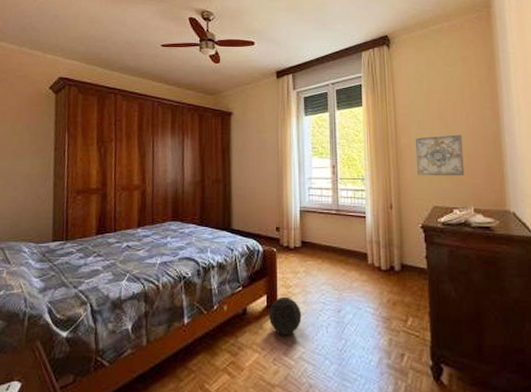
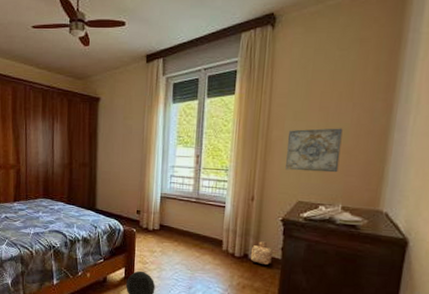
basket: none [396,251,419,276] -> present [250,241,273,265]

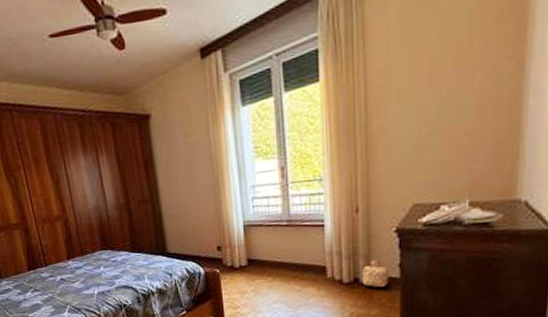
wall art: present [286,128,343,173] -> none [392,102,462,168]

